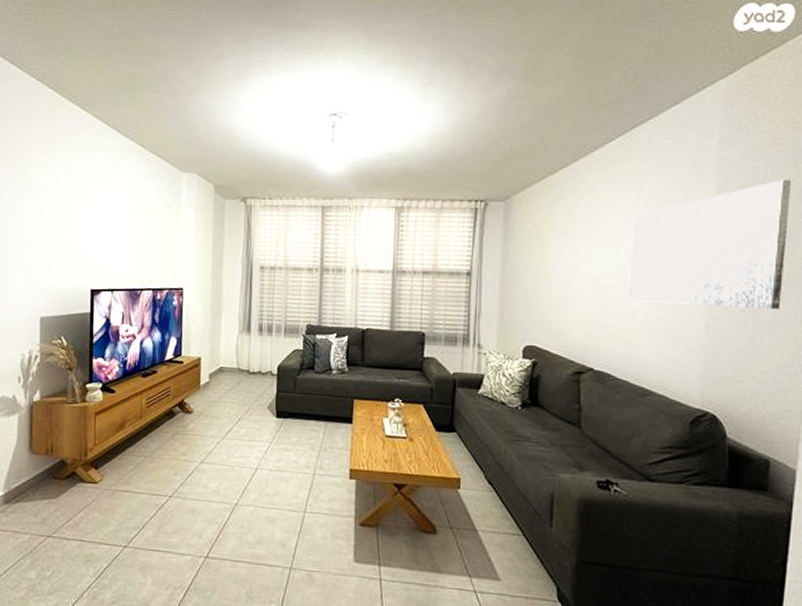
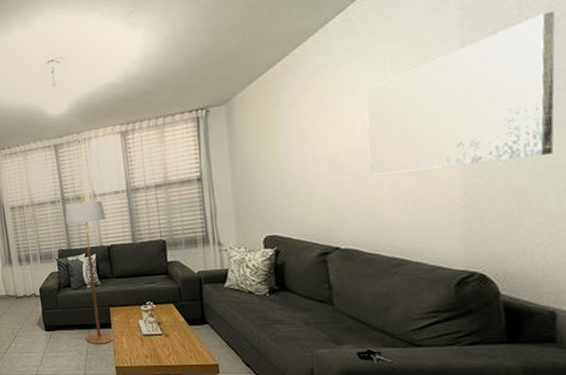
floor lamp: none [320,267,366,442] -> present [65,195,114,345]

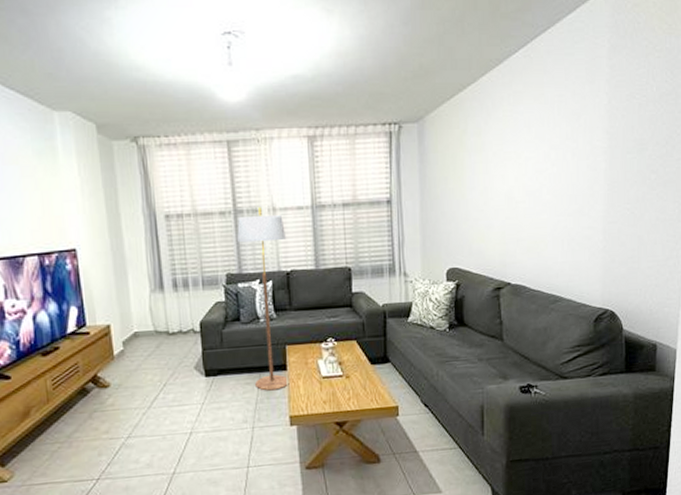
wall art: present [366,11,556,176] -> none [537,85,669,214]

